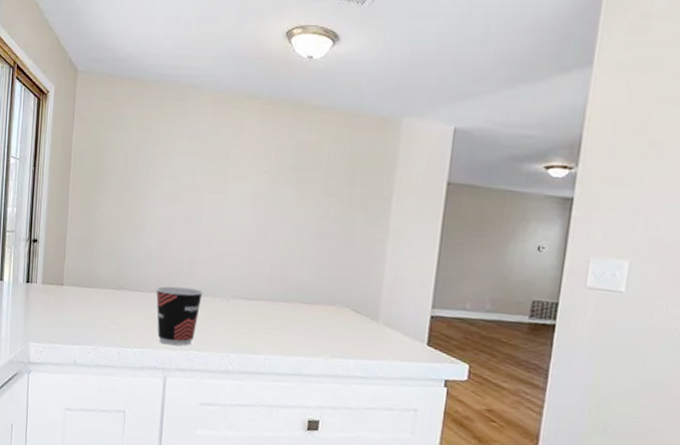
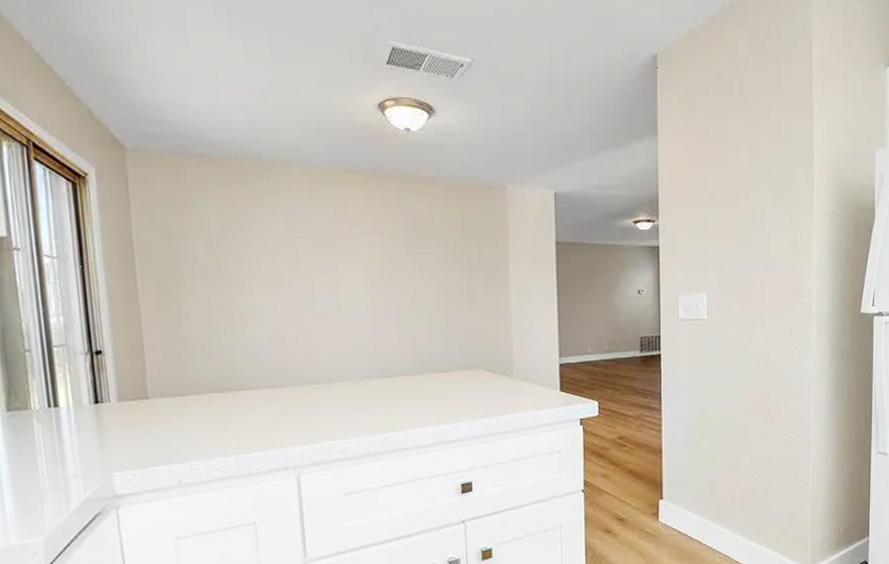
cup: present [156,286,203,346] -> none [271,376,328,441]

